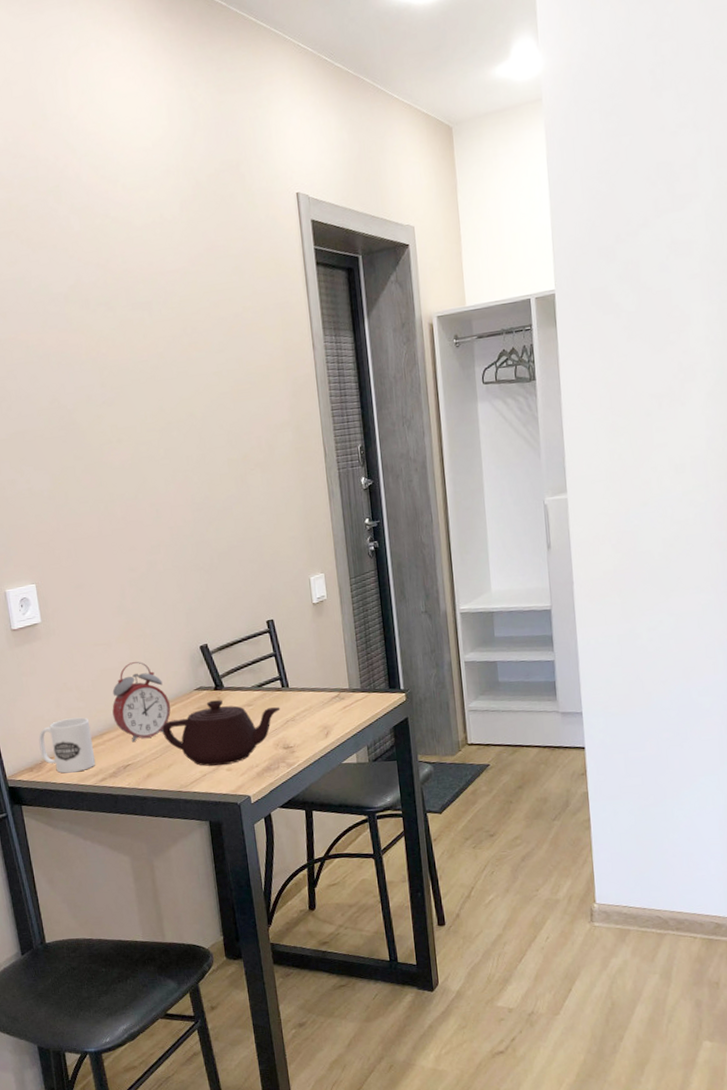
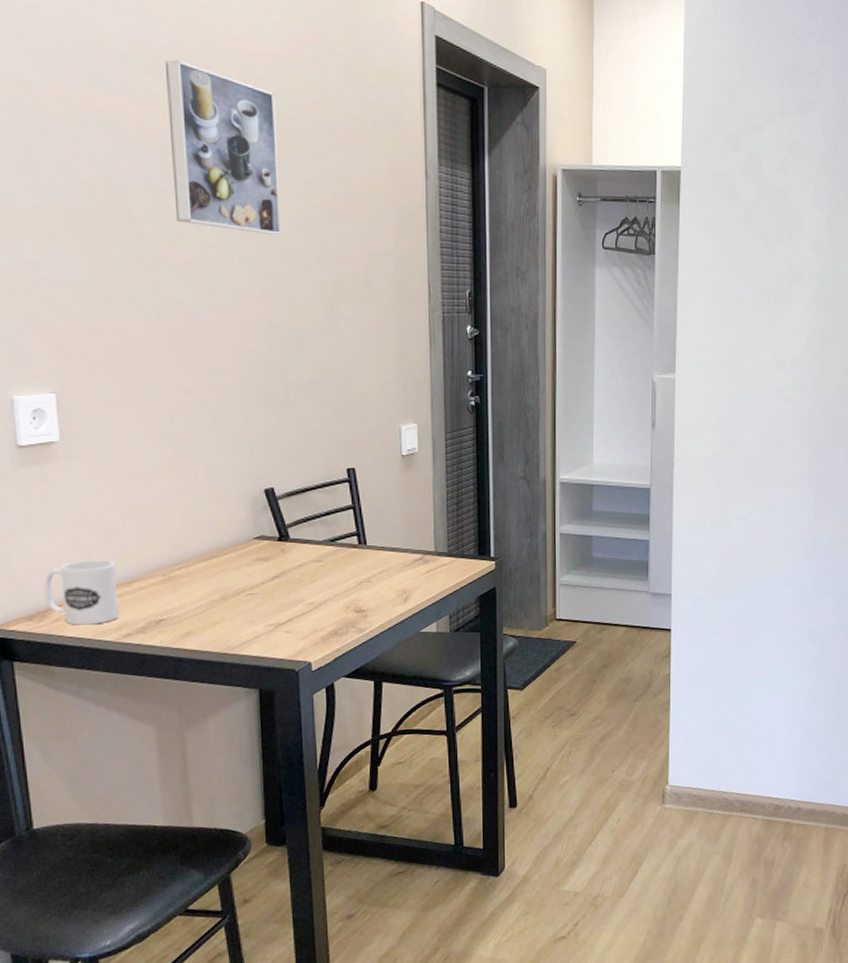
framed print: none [94,292,196,428] -> present [164,60,281,235]
alarm clock: present [112,661,171,743] -> none [147,499,222,594]
teapot: present [162,700,281,767] -> none [209,552,355,627]

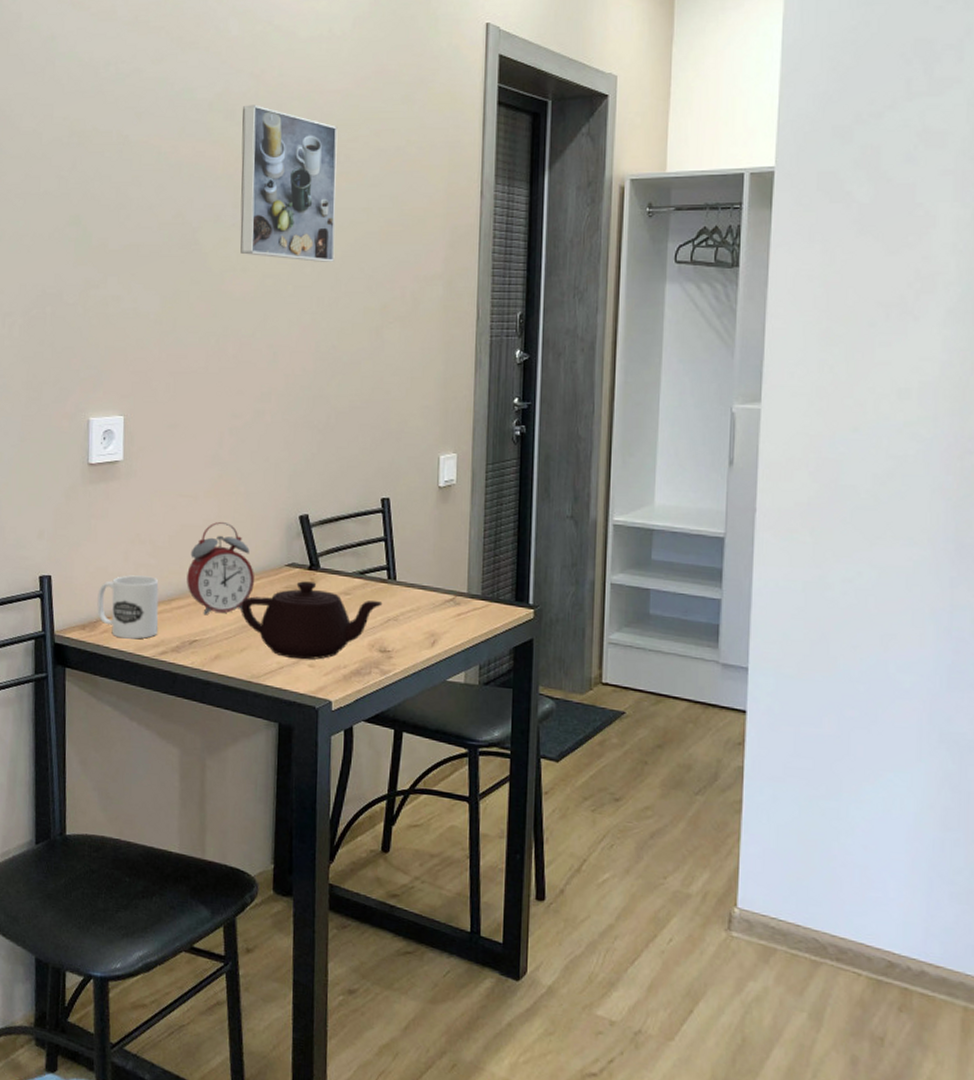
alarm clock: none [147,499,222,594] -> present [187,521,254,615]
teapot: none [209,552,355,627] -> present [241,581,383,660]

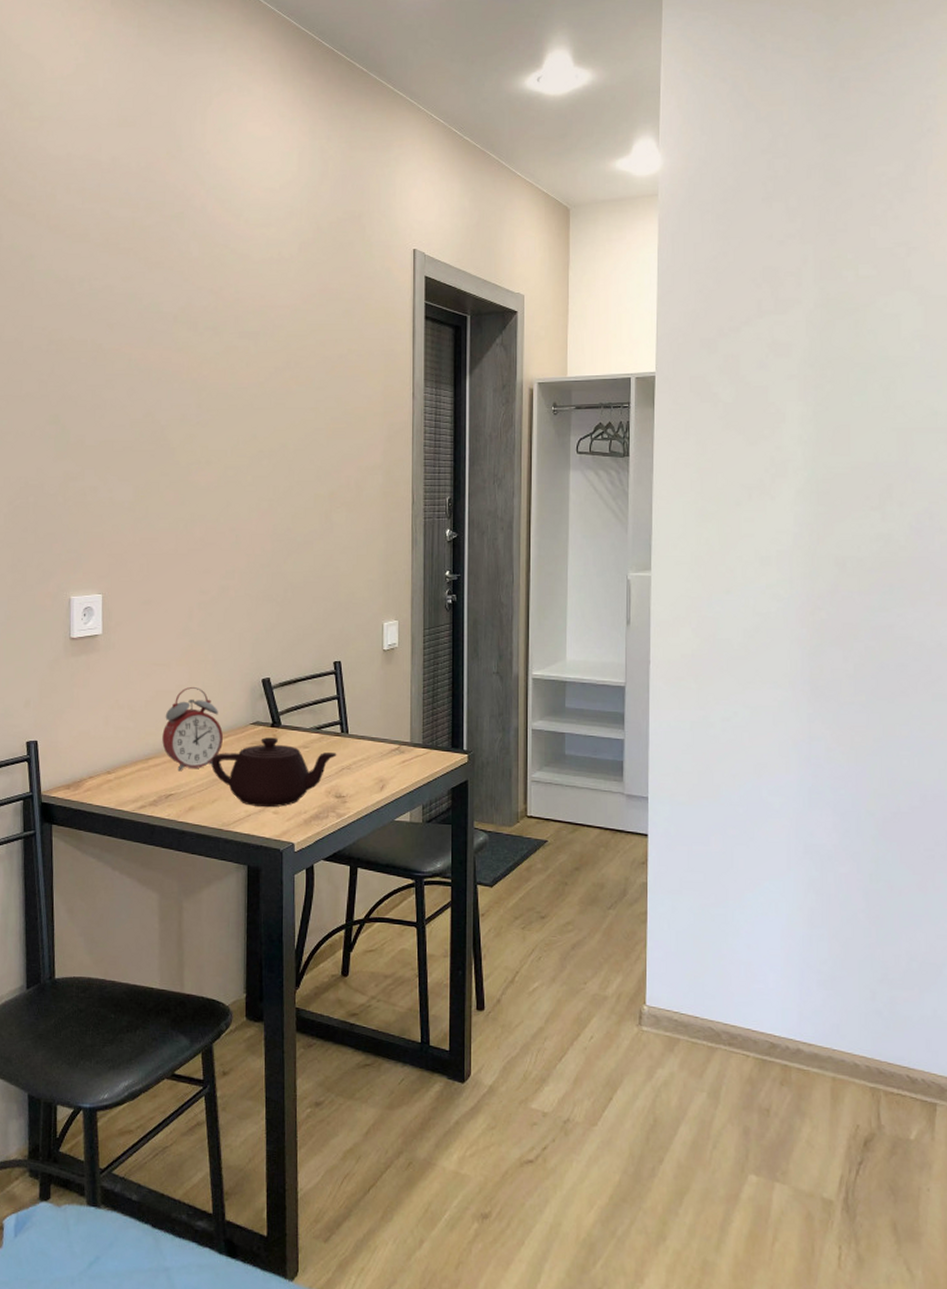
mug: present [97,575,159,639] -> none [80,738,137,796]
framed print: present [240,104,338,262] -> none [203,317,288,455]

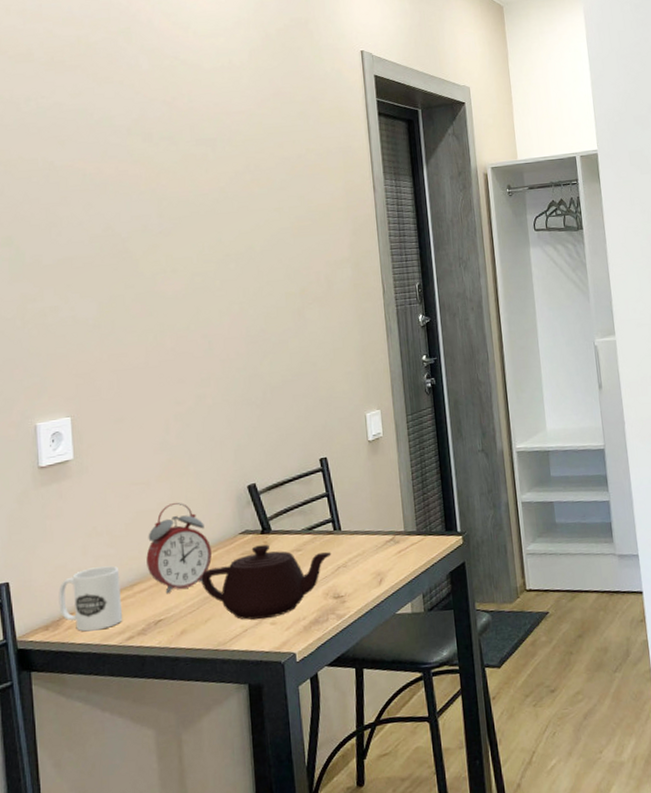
mug: none [80,738,137,796] -> present [58,565,123,632]

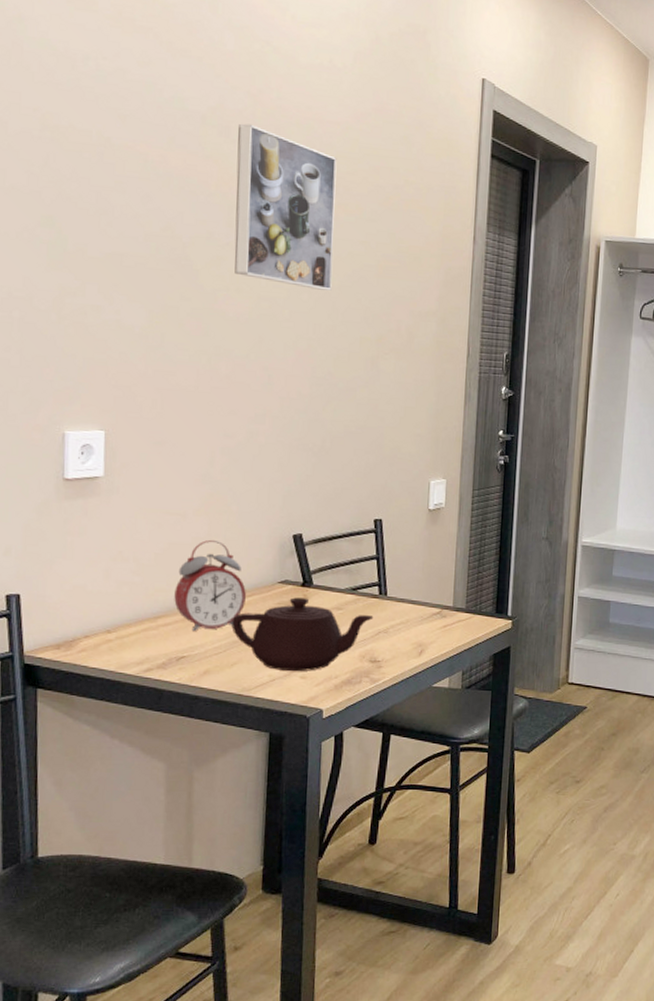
mug: present [58,565,123,632] -> none [74,593,144,657]
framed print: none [158,127,255,258] -> present [234,123,337,291]

